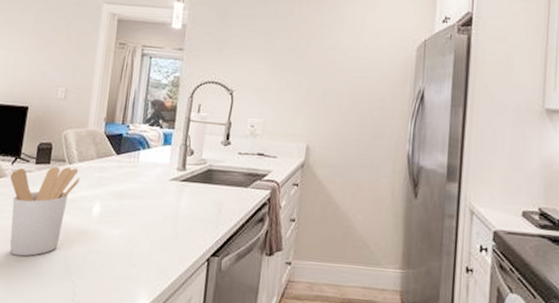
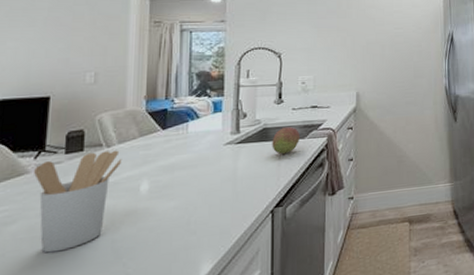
fruit: none [214,172,243,202] -> present [272,127,299,155]

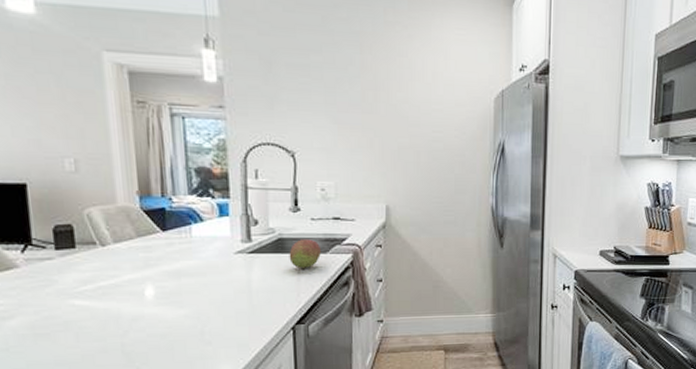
utensil holder: present [34,150,122,253] -> none [24,250,121,351]

